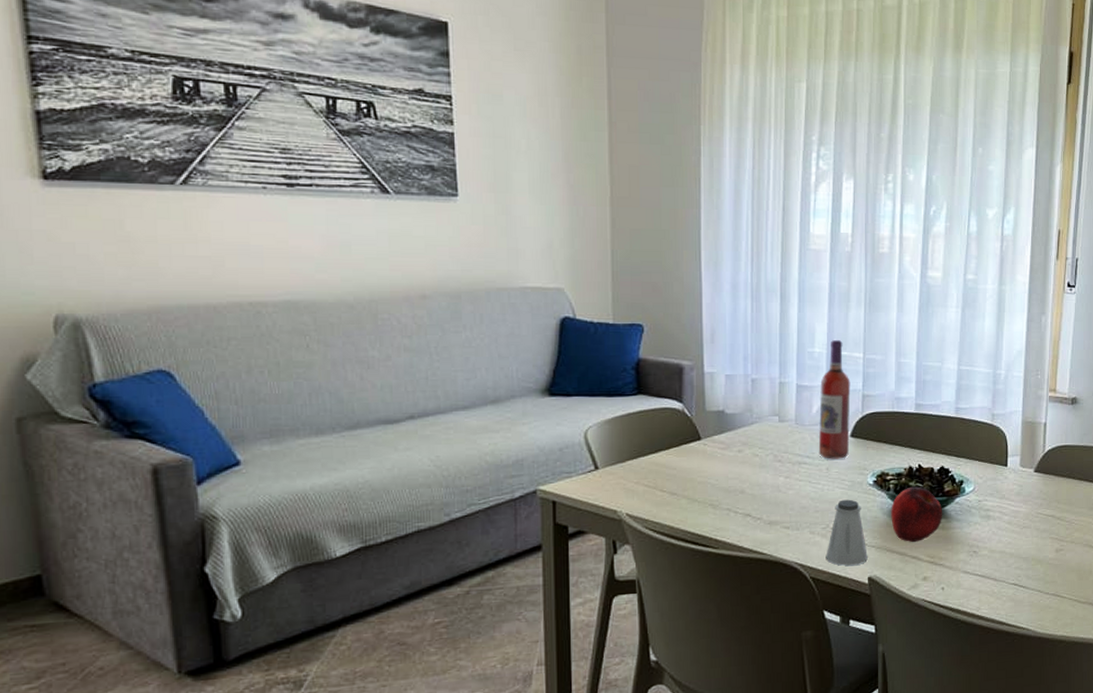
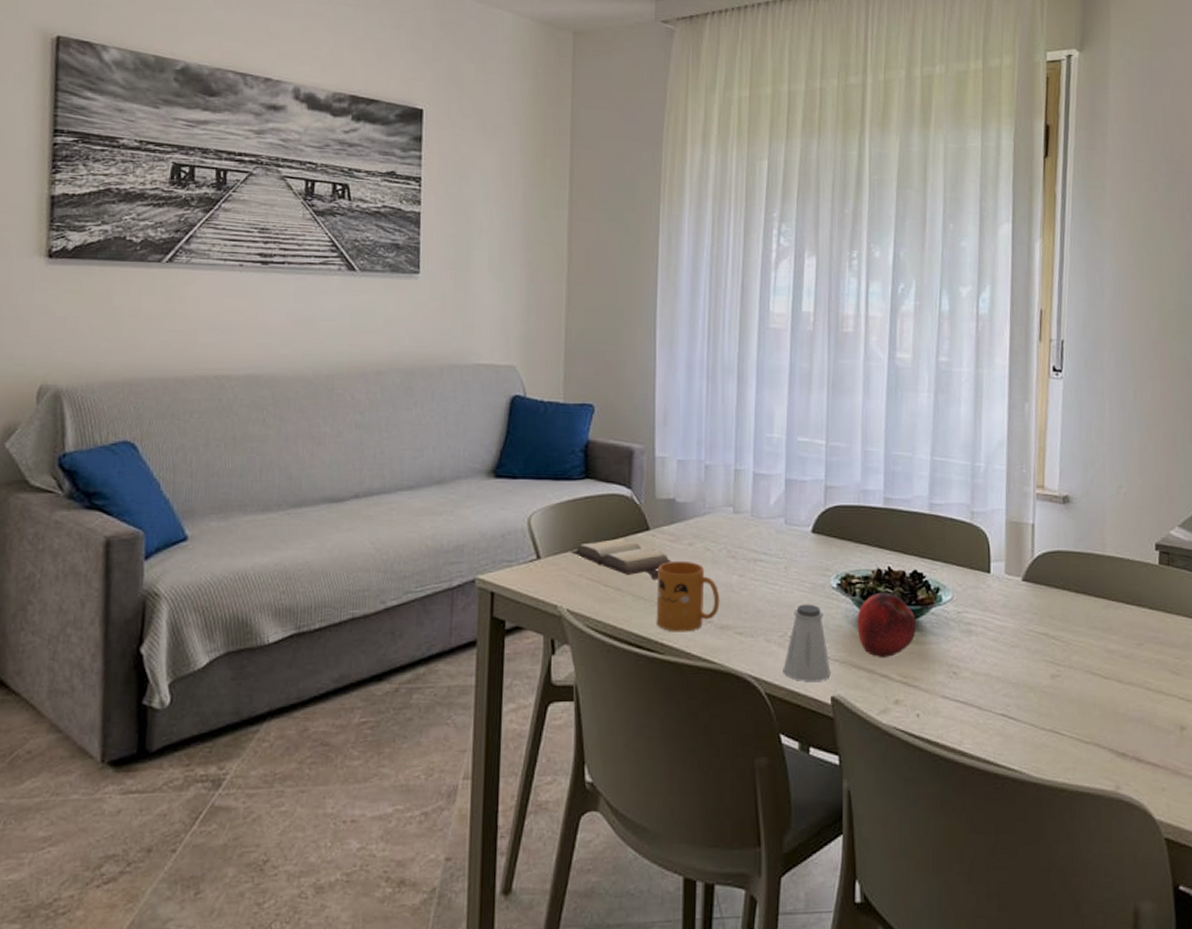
hardback book: none [627,449,723,483] -> present [570,539,672,579]
mug: none [709,466,768,529] -> present [656,560,720,632]
wine bottle: present [818,339,851,459] -> none [776,424,812,557]

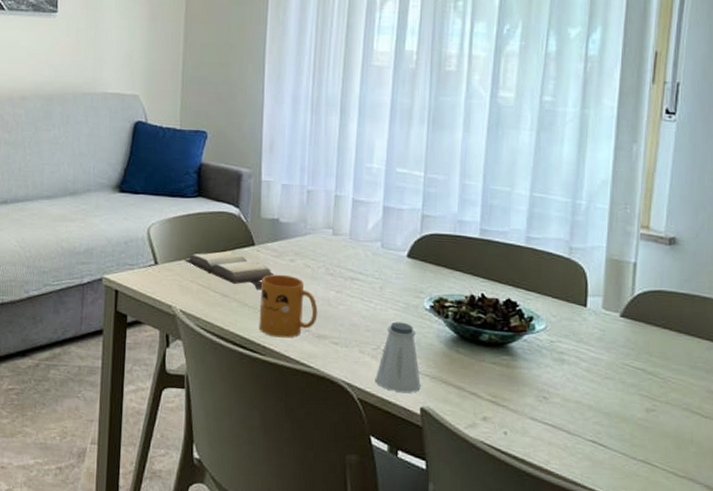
apple: present [857,592,917,657] -> none [448,316,508,377]

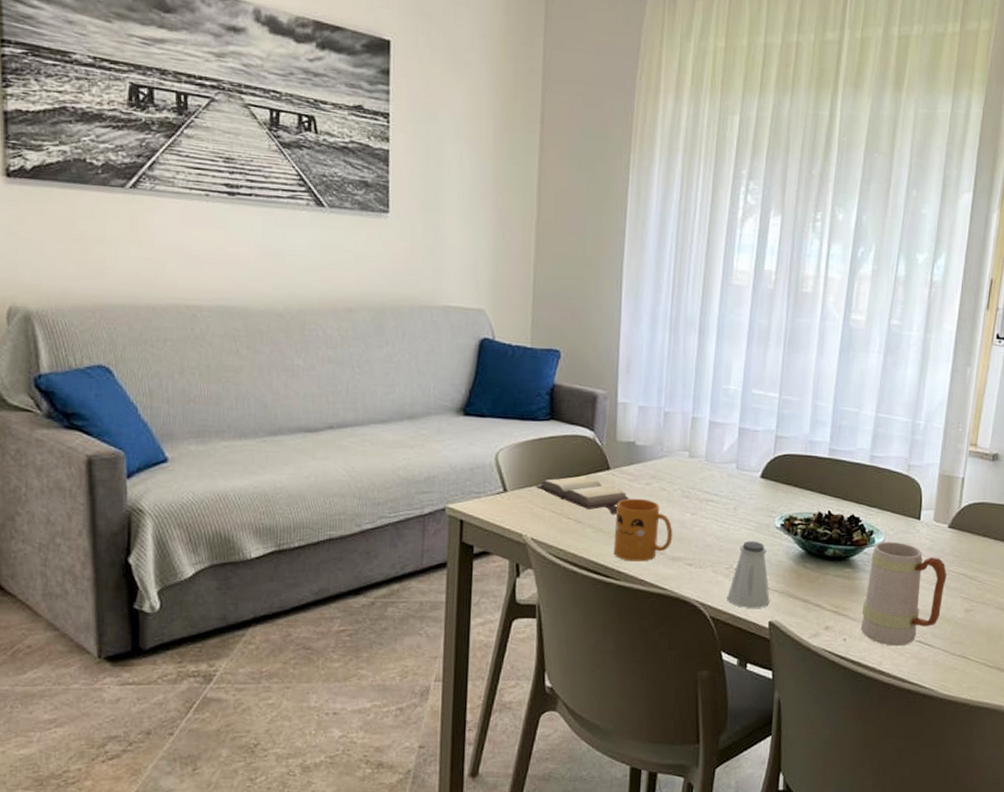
mug: none [523,328,621,445] -> present [860,541,947,646]

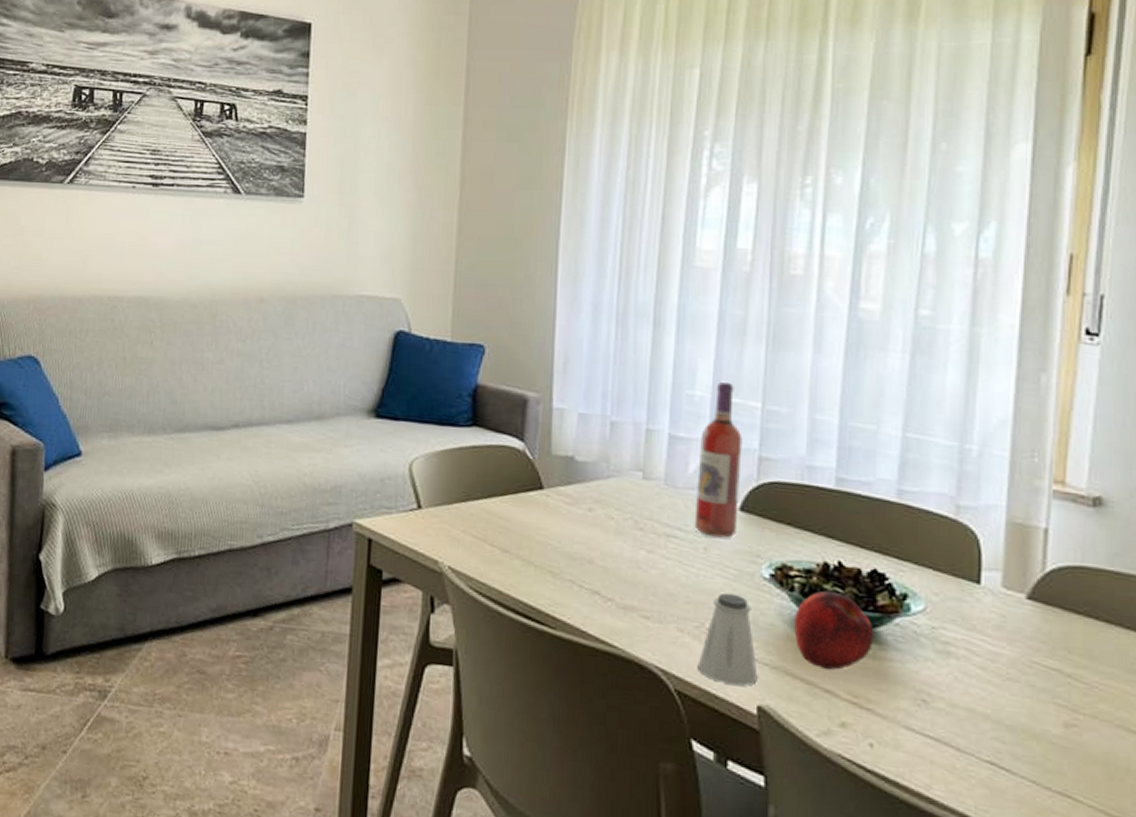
hardback book: present [535,476,630,514] -> none [454,495,568,545]
mug: present [613,498,673,562] -> none [547,526,624,608]
wine bottle: none [727,377,764,499] -> present [694,381,743,538]
apple: none [796,533,850,589] -> present [794,590,875,670]
mug: present [860,541,947,646] -> none [895,610,1029,766]

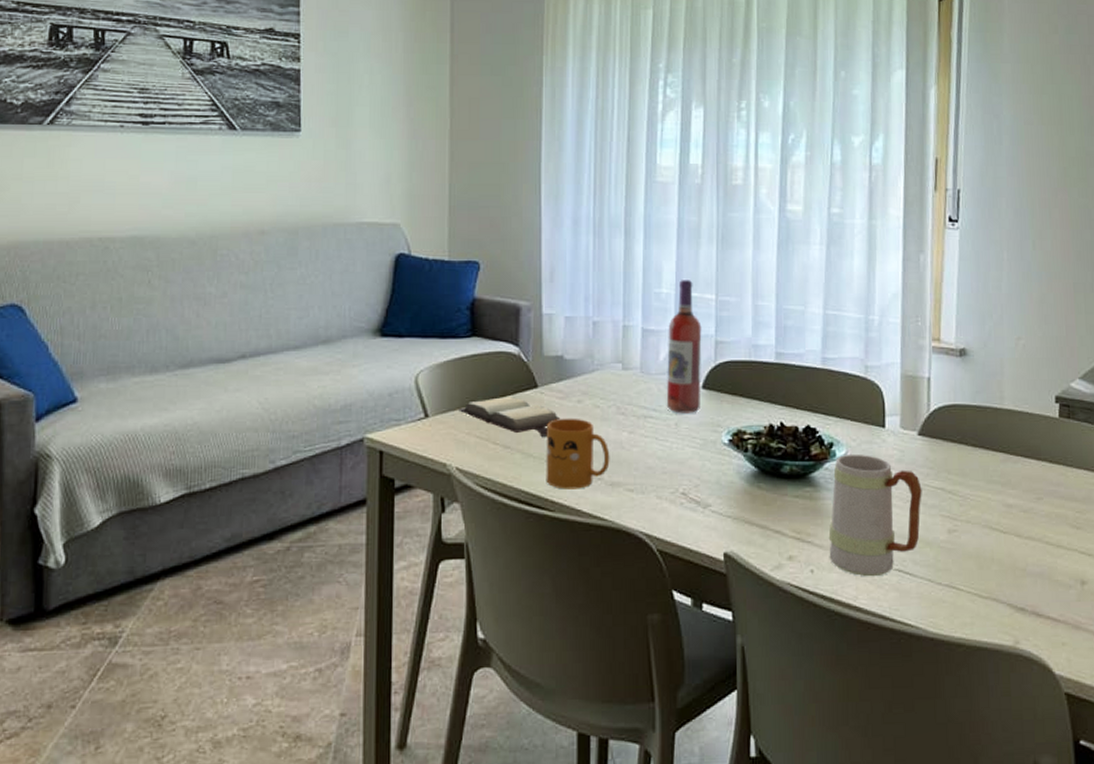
hardback book: none [454,495,568,545] -> present [458,397,561,437]
mug: none [547,526,624,608] -> present [546,418,610,490]
saltshaker: present [697,593,758,686] -> none [674,460,723,538]
apple: present [794,590,875,670] -> none [749,448,811,513]
mug: none [895,610,1029,766] -> present [828,453,922,577]

